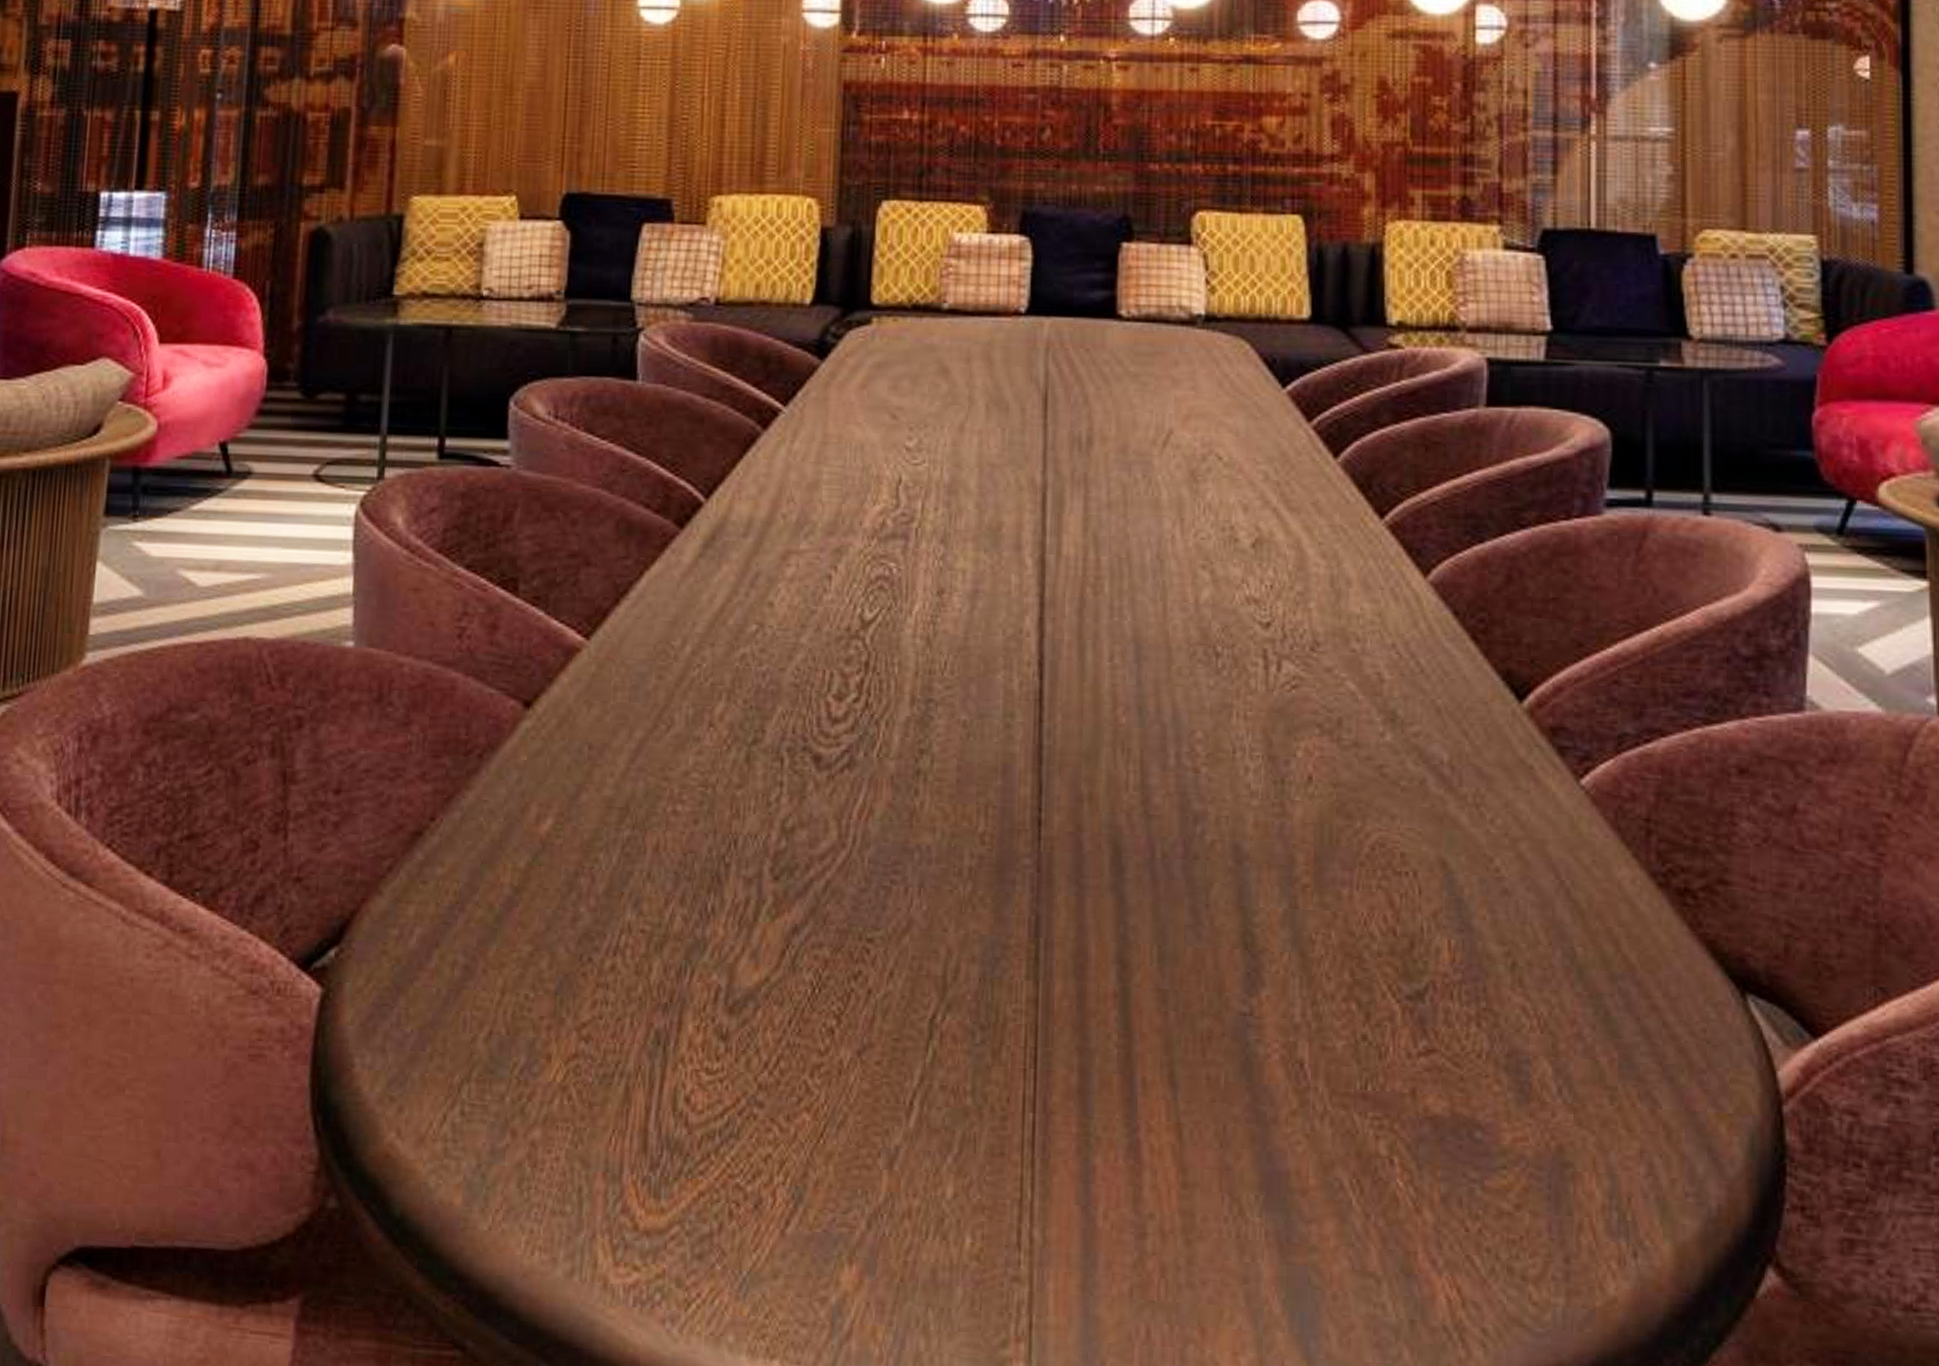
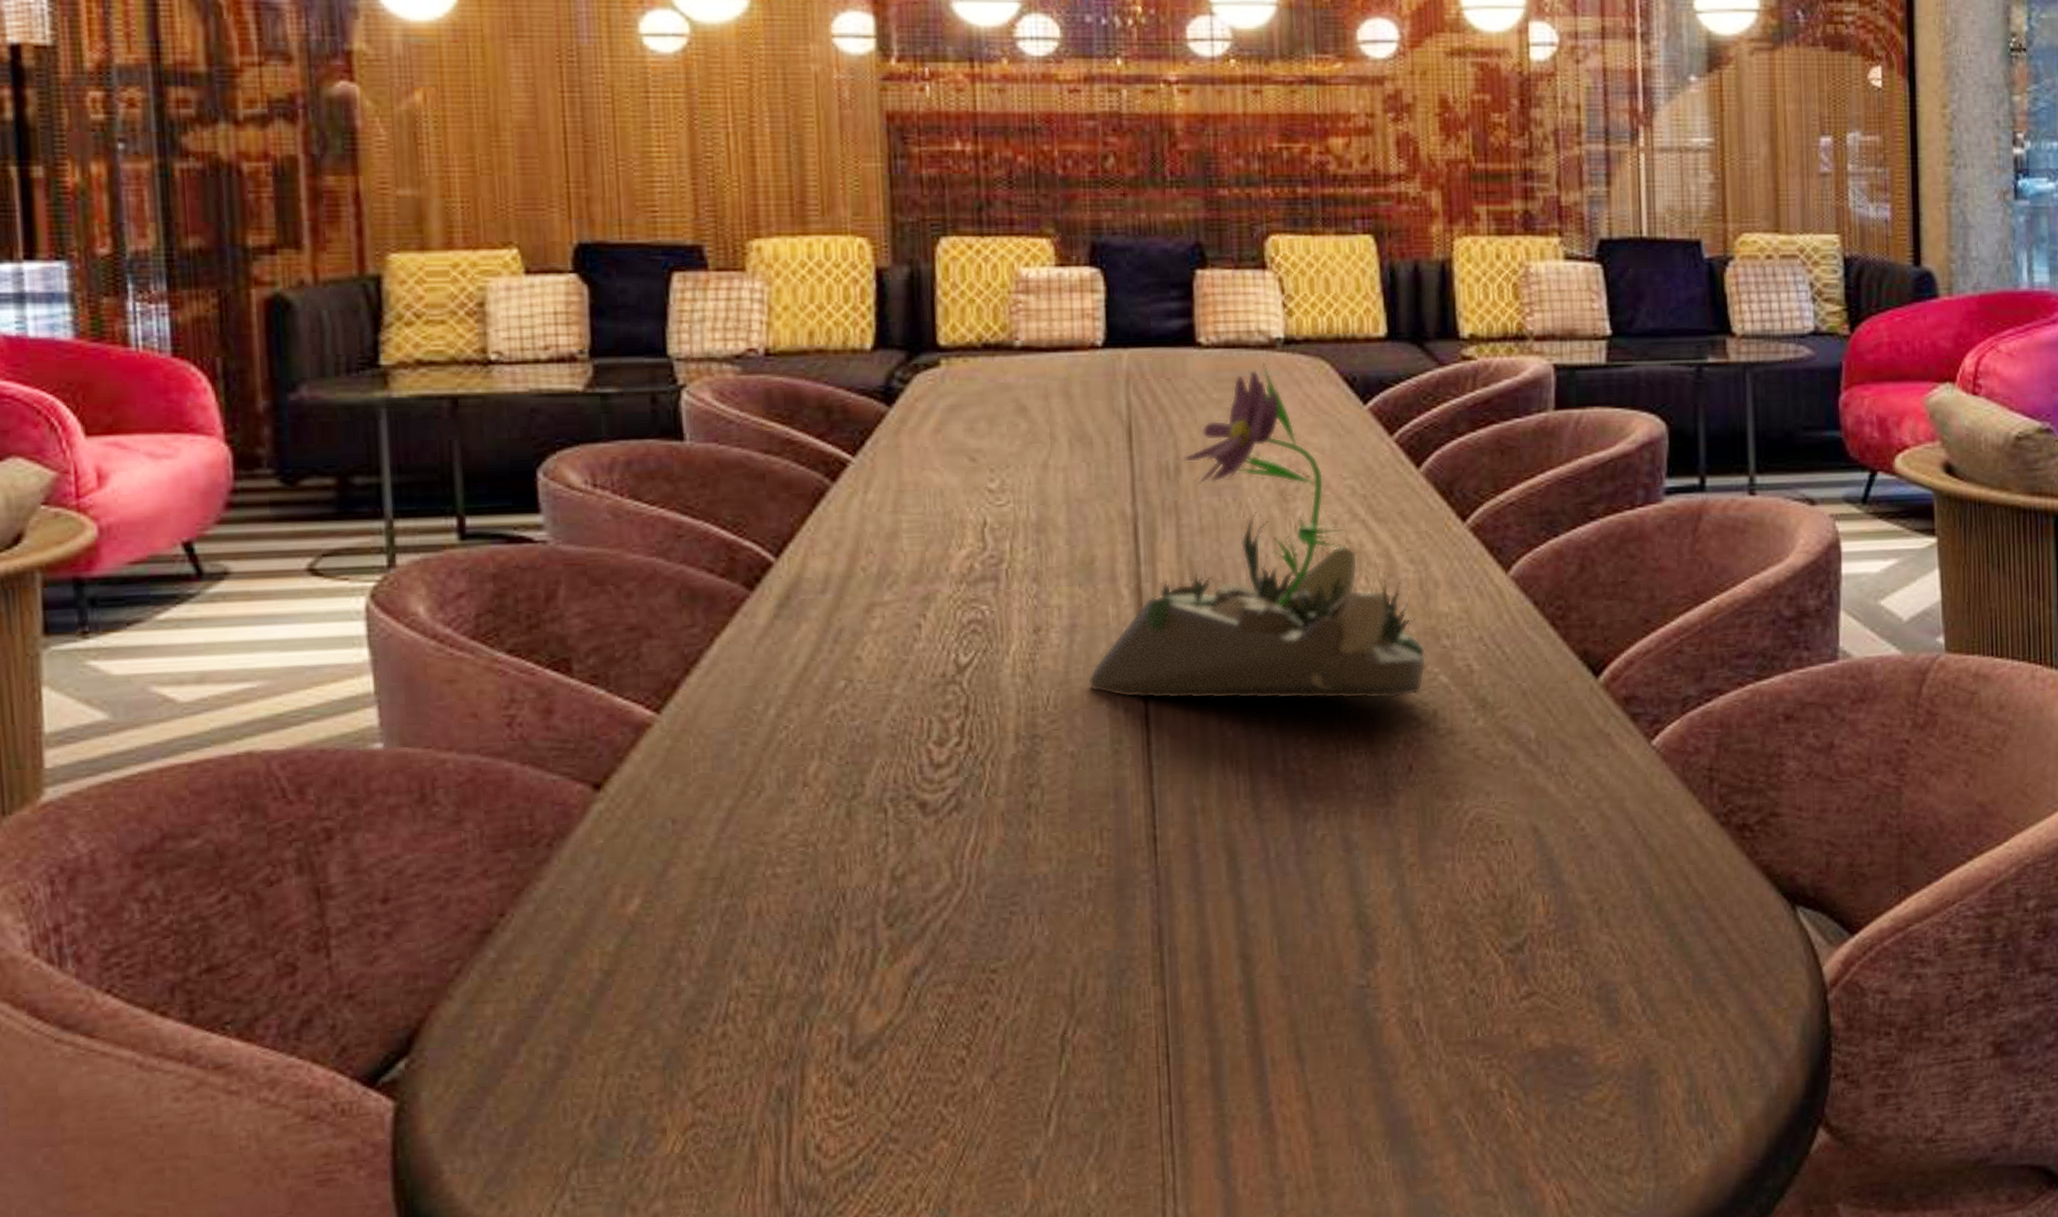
flower arrangement: none [986,339,1334,701] -> present [1088,363,1427,699]

